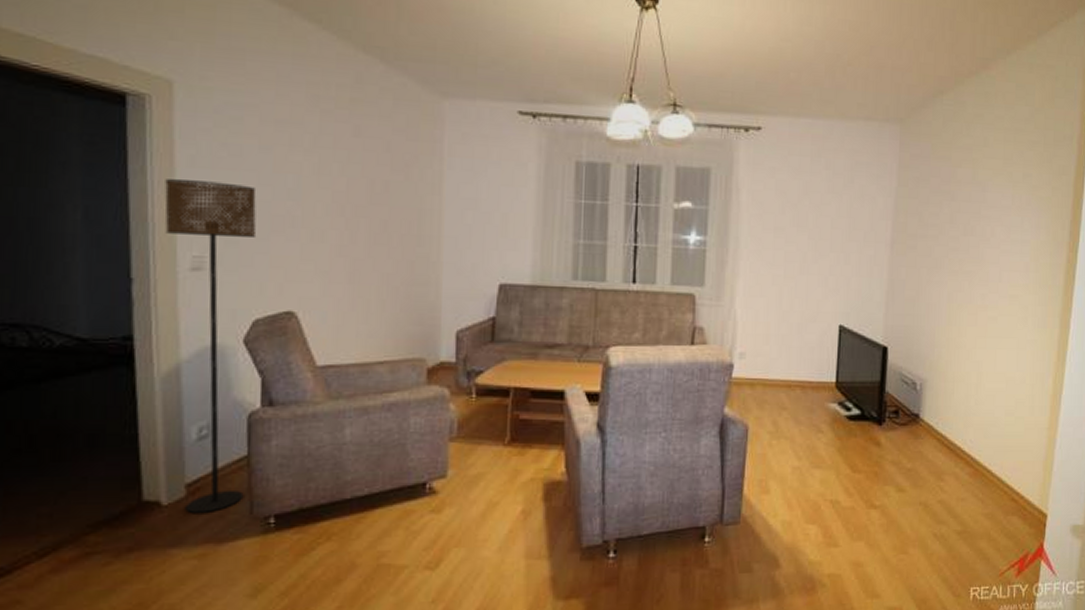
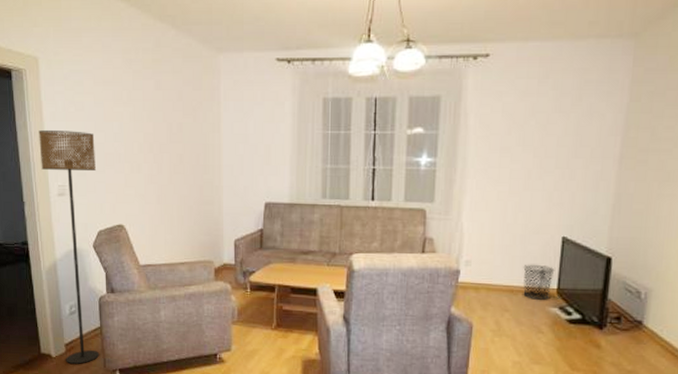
waste bin: none [801,355,833,395] -> present [523,264,555,300]

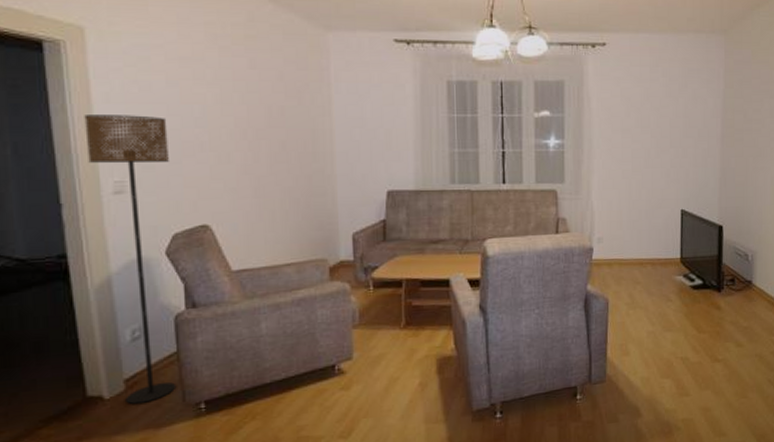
waste bin: present [523,264,555,300] -> none [650,236,677,270]

